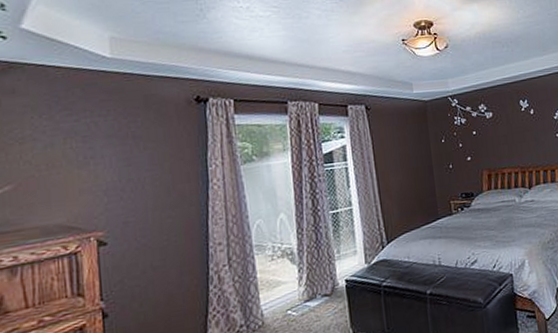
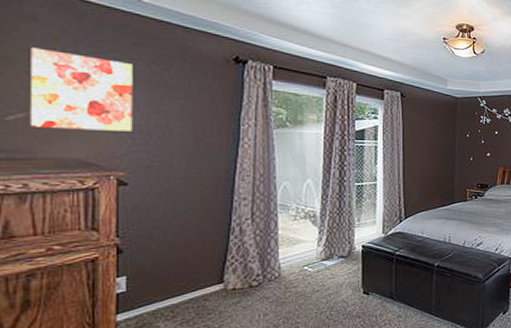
wall art: none [12,119,108,198] -> present [29,47,133,132]

